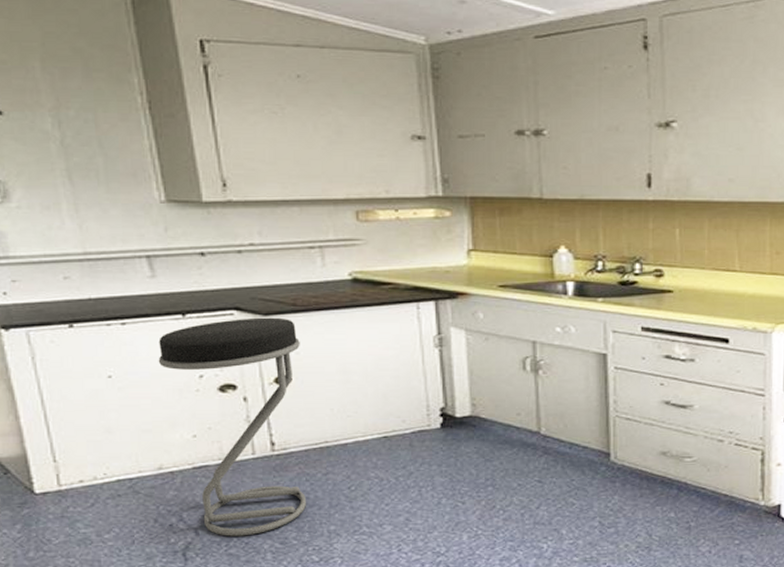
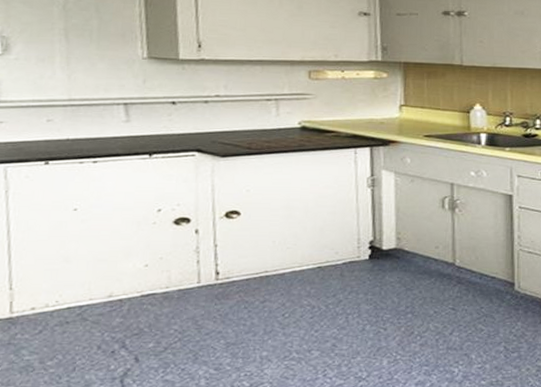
stool: present [158,317,306,536] -> none [122,158,251,363]

